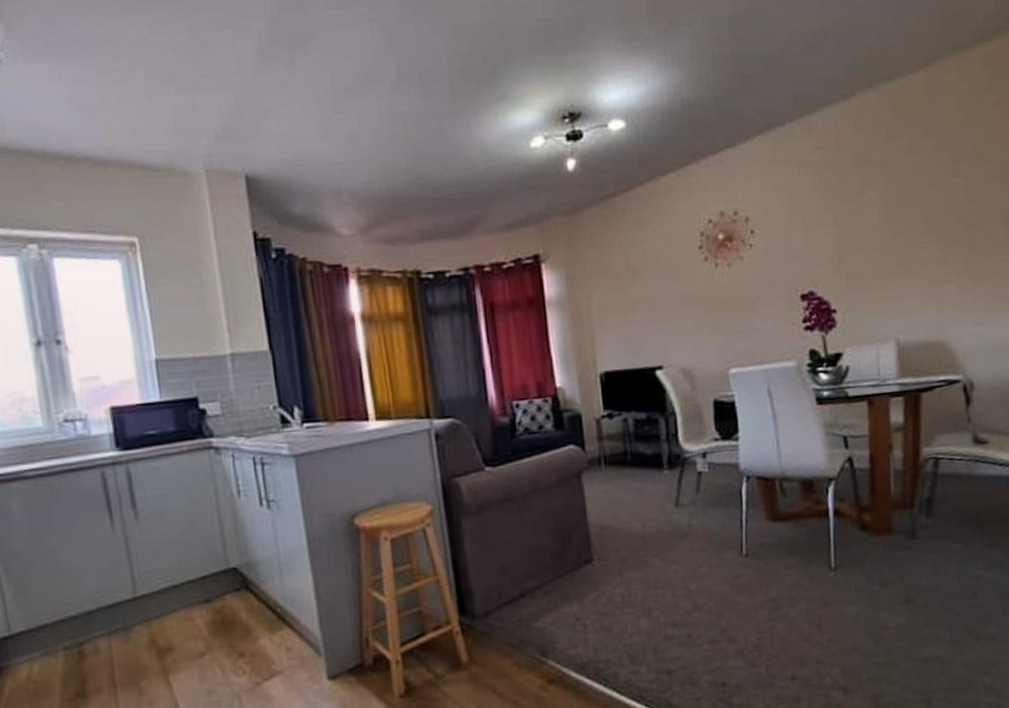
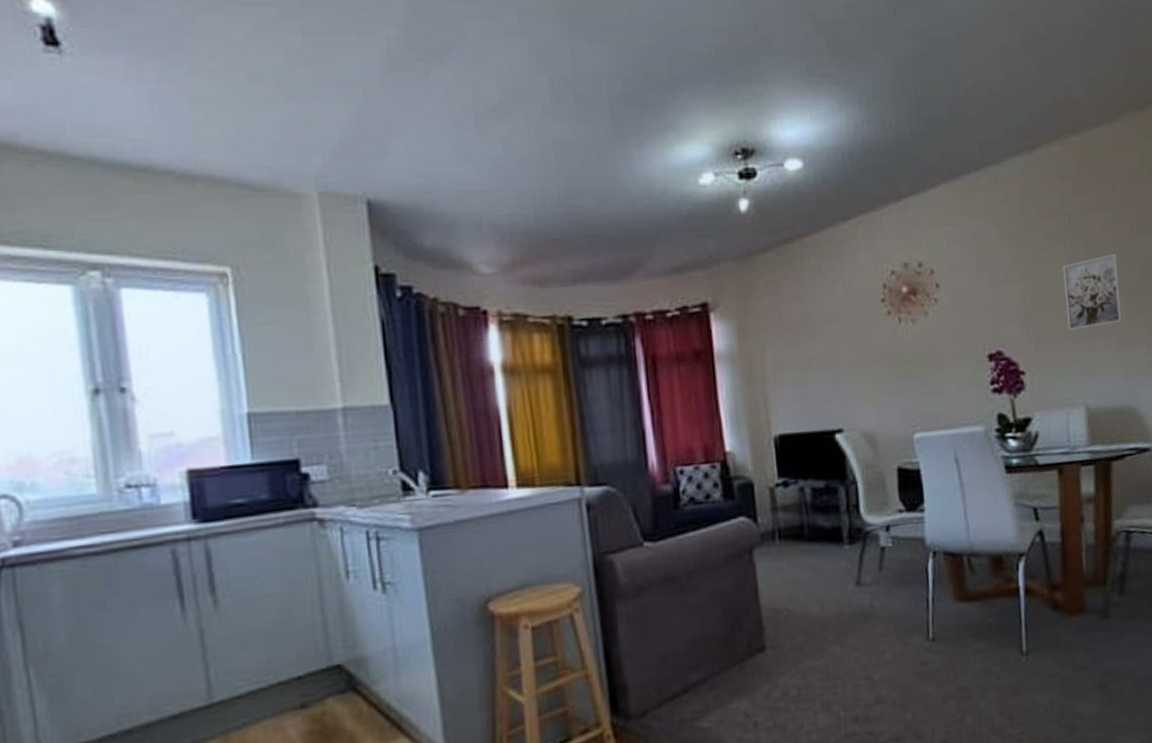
wall art: none [874,194,935,271] -> present [1062,253,1123,332]

